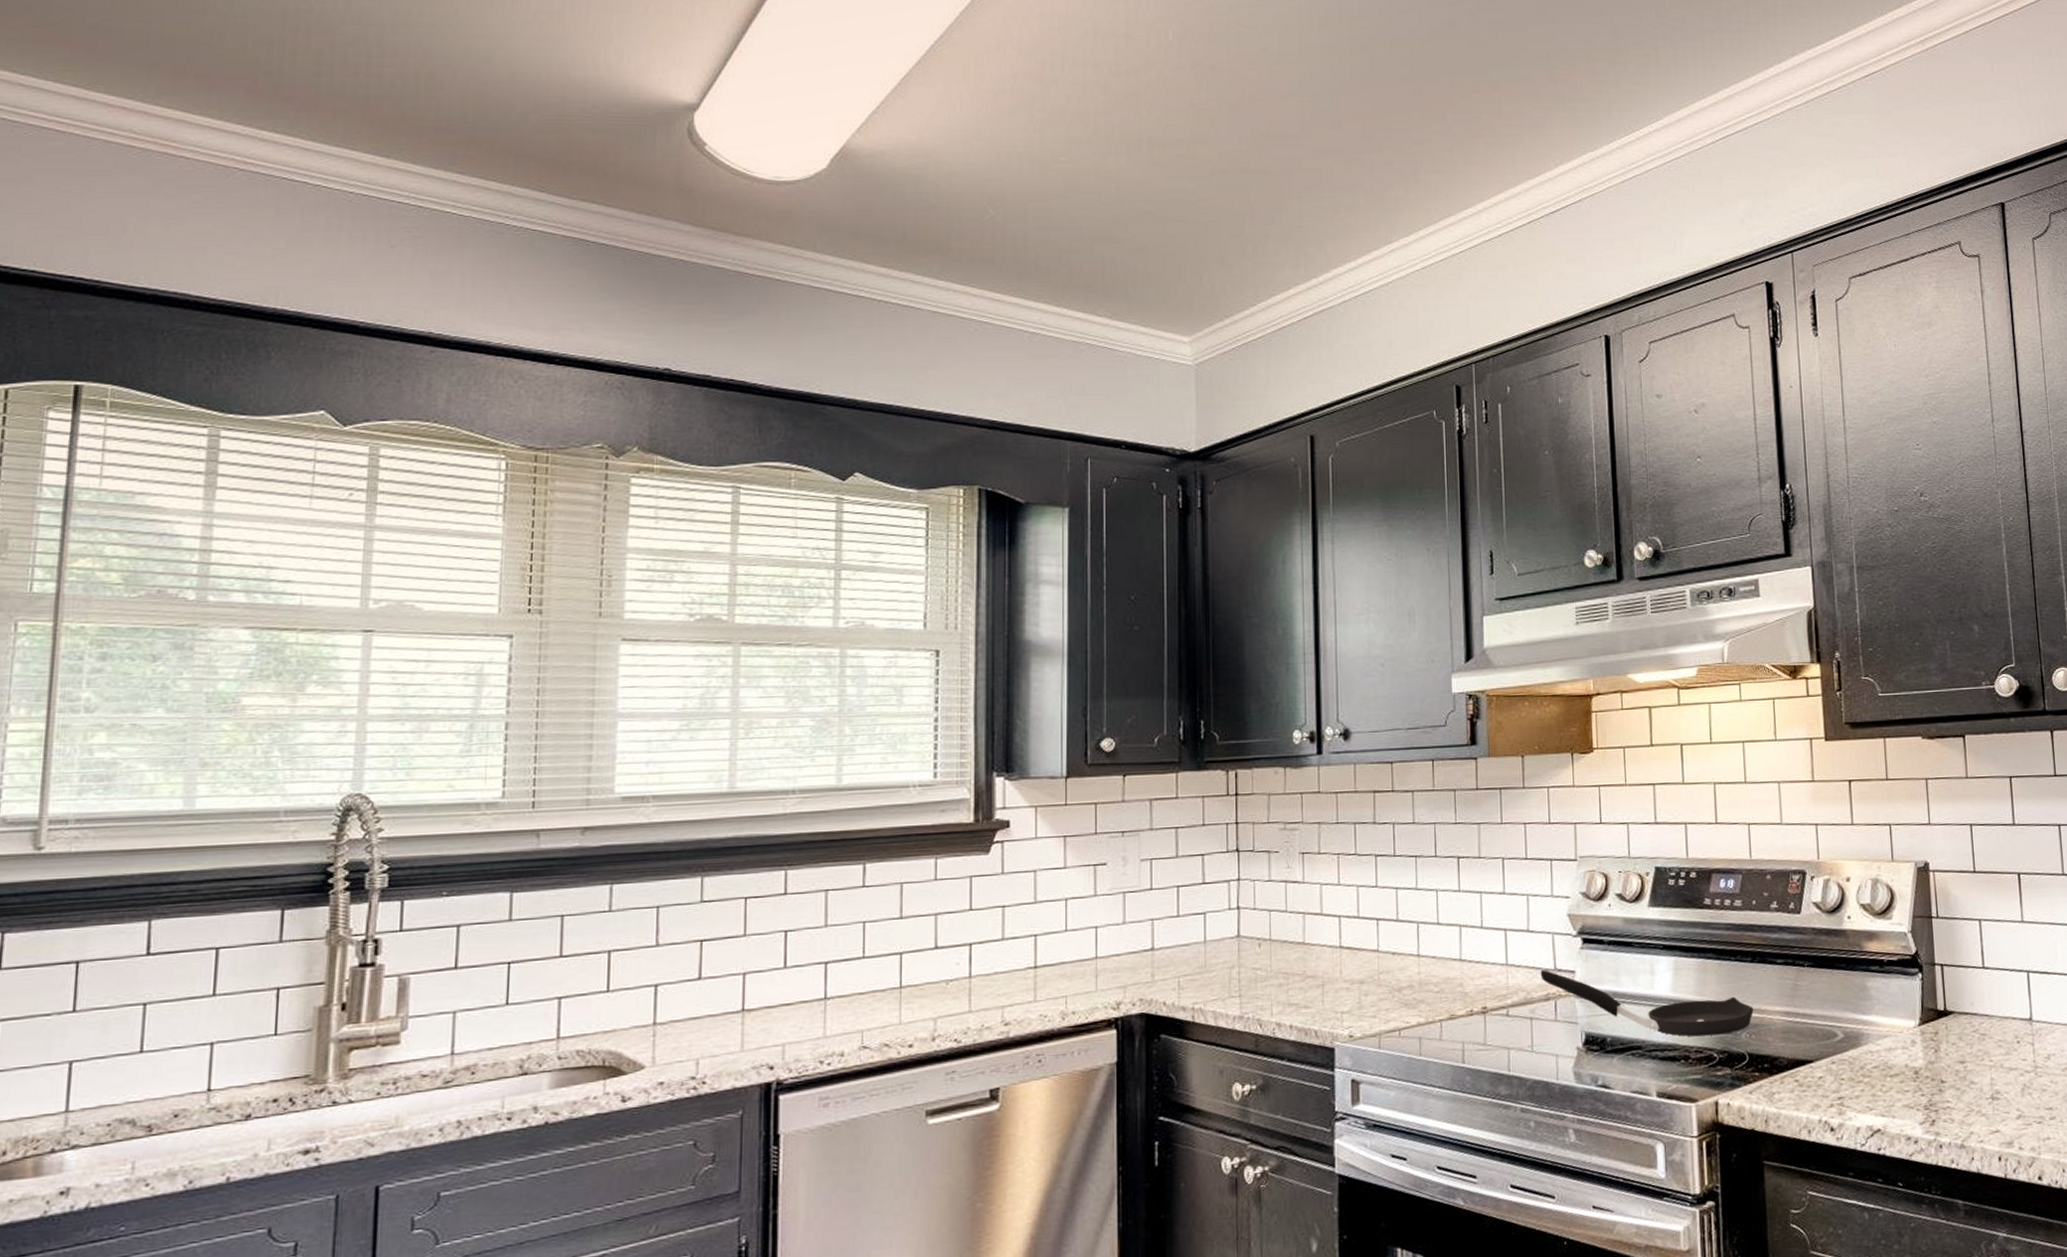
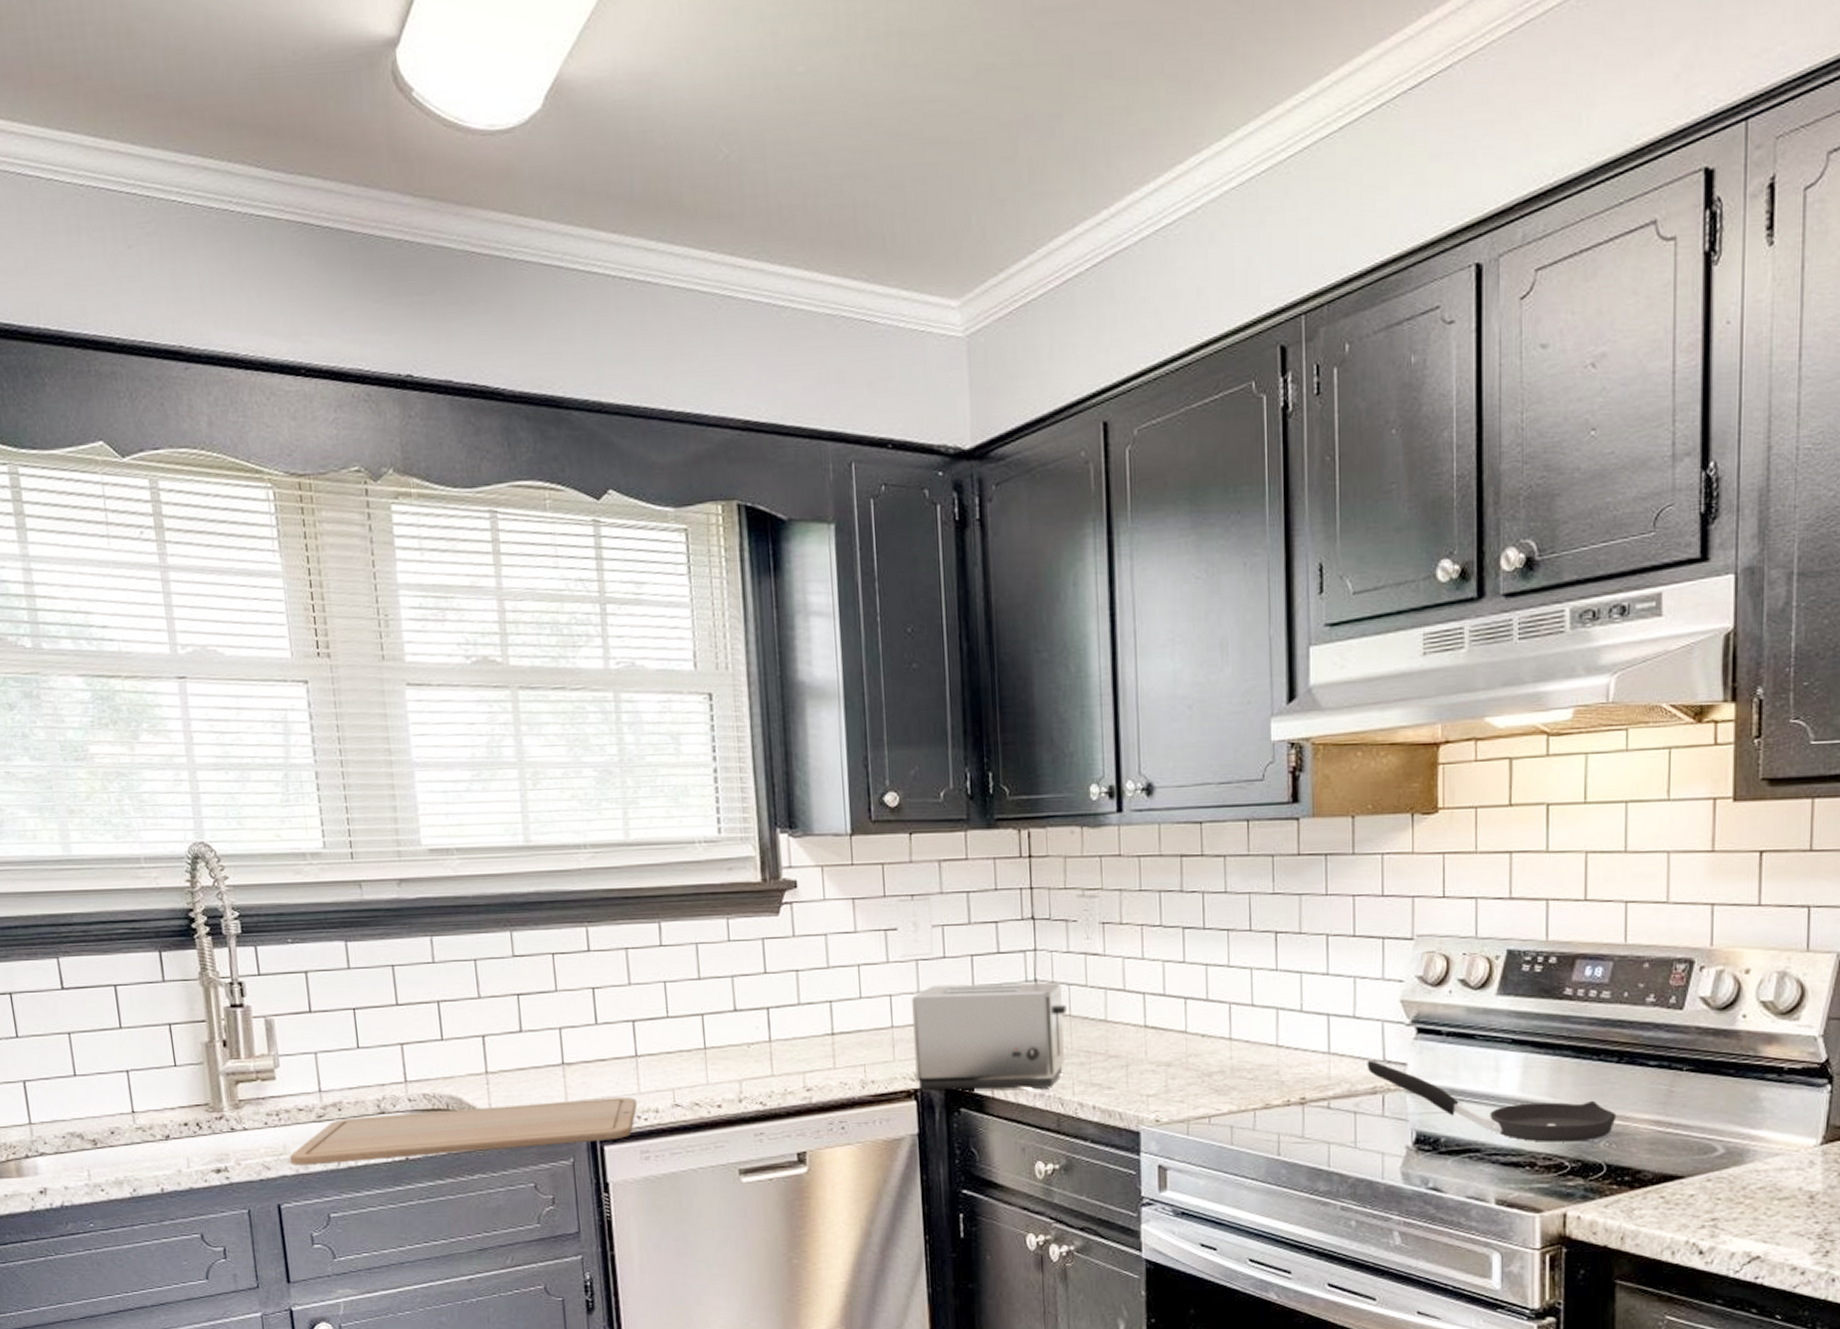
chopping board: none [400,1041,820,1140] -> present [289,1096,637,1165]
toaster: none [1117,908,1267,1019] -> present [912,982,1067,1091]

